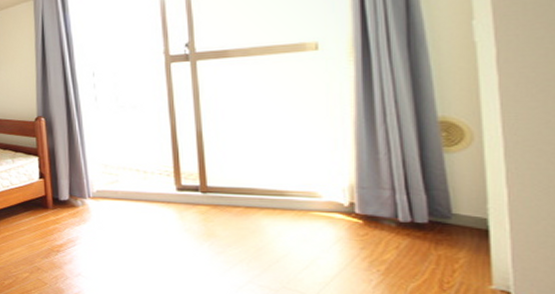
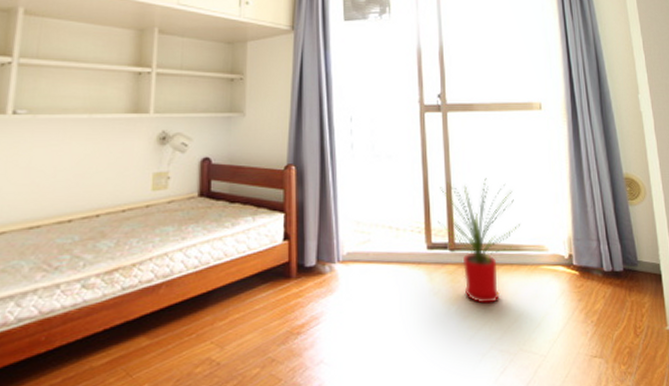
house plant: none [188,125,285,243] -> present [438,178,520,304]

